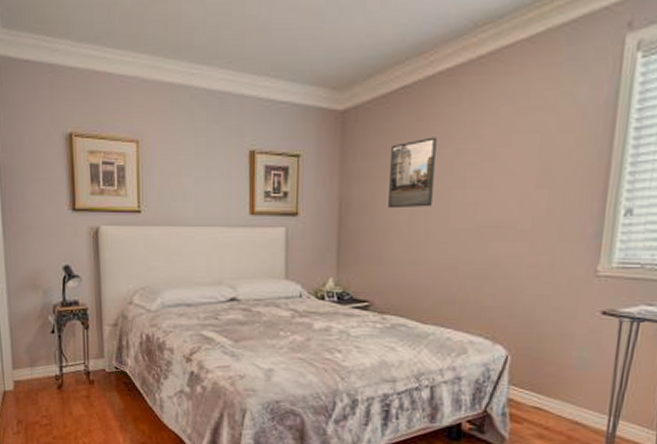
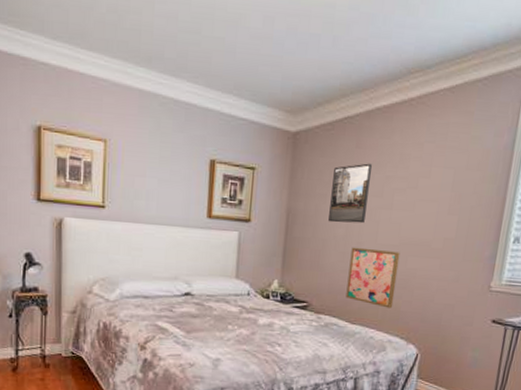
wall art: none [414,235,478,304] -> present [345,247,401,309]

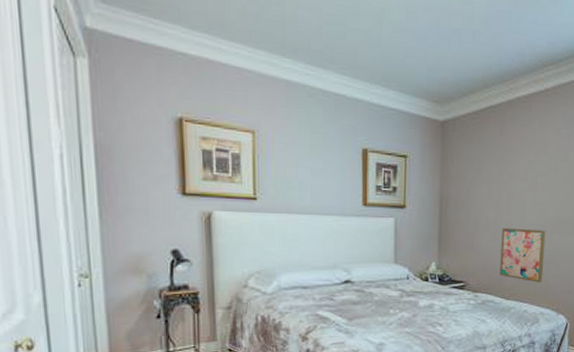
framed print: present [328,163,372,224] -> none [479,149,516,206]

